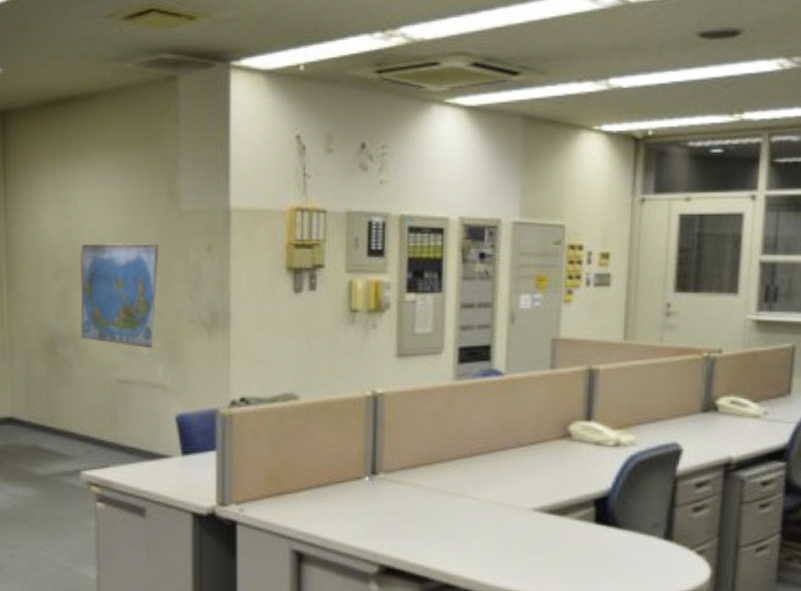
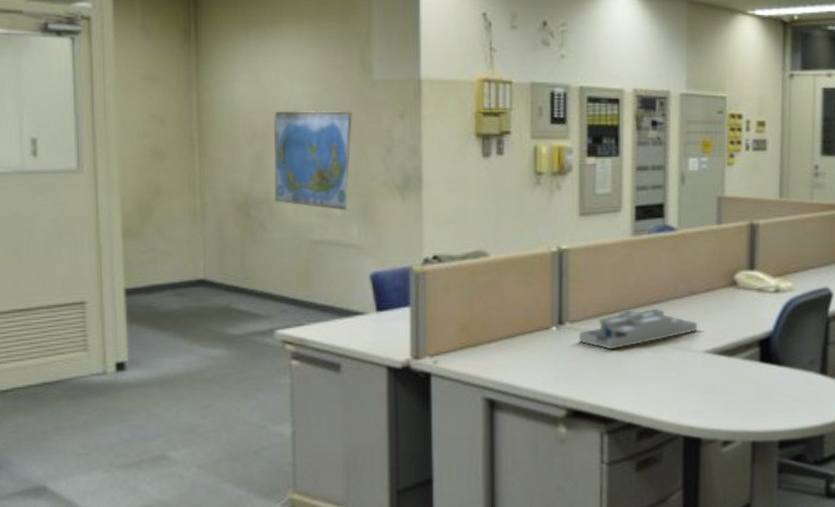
desk organizer: none [393,460,526,504] -> present [578,308,698,350]

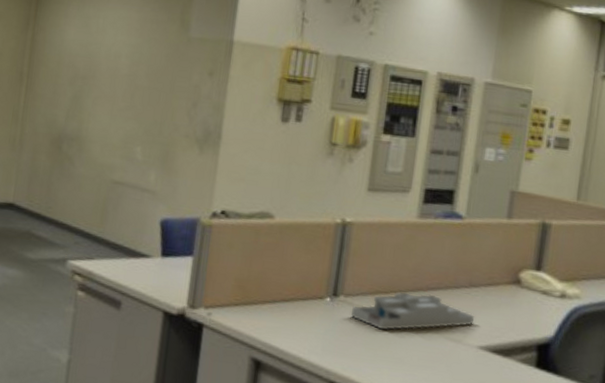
world map: present [273,110,352,211] -> none [85,56,166,157]

